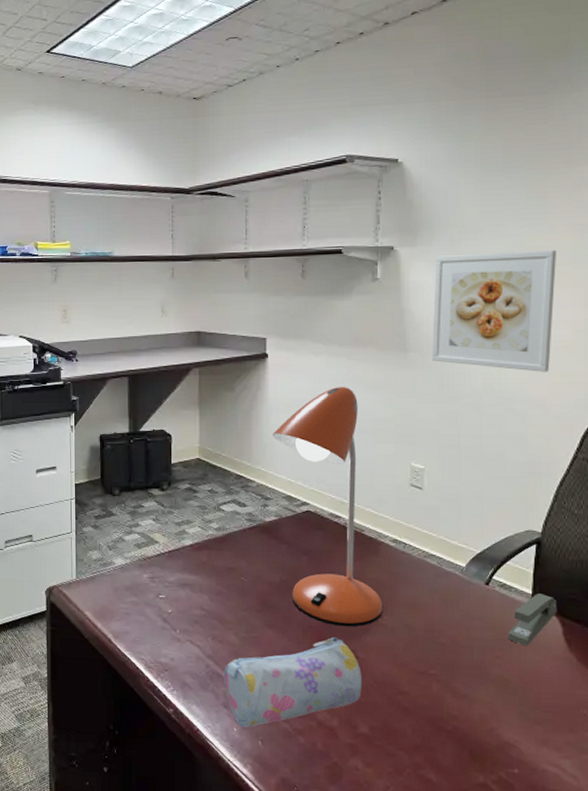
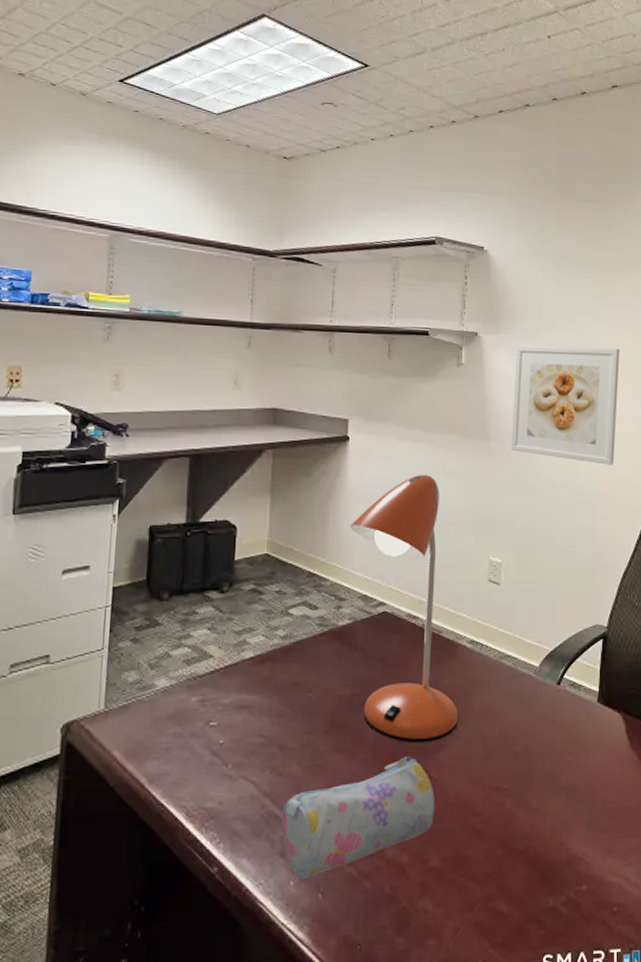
stapler: present [507,594,558,645] -> none [576,691,621,747]

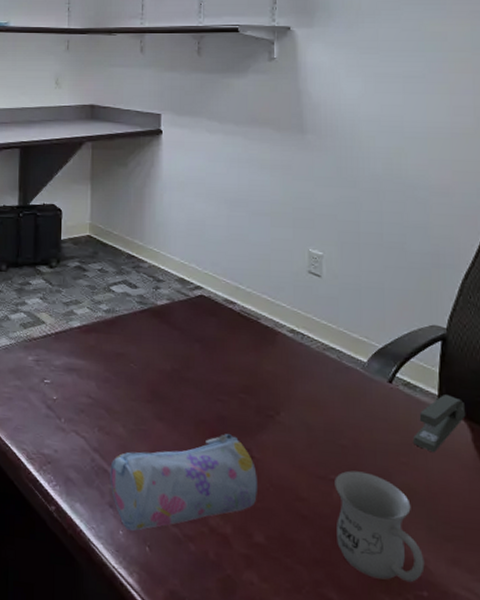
desk lamp: present [350,474,459,743] -> none [166,166,280,423]
mug: none [507,776,584,882] -> present [334,470,425,583]
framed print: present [511,345,620,465] -> none [330,35,455,159]
stapler: none [576,691,621,747] -> present [412,395,466,452]

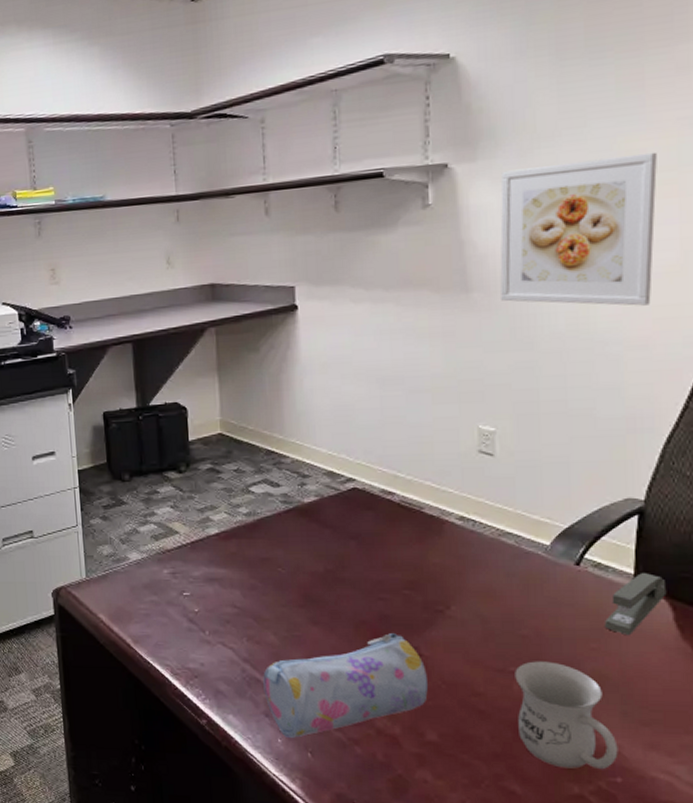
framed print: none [330,35,455,159] -> present [500,152,657,306]

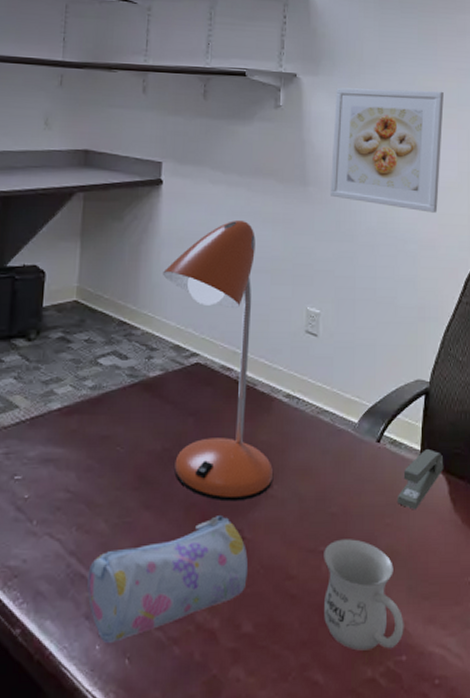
desk lamp: none [308,338,451,621] -> present [163,219,274,502]

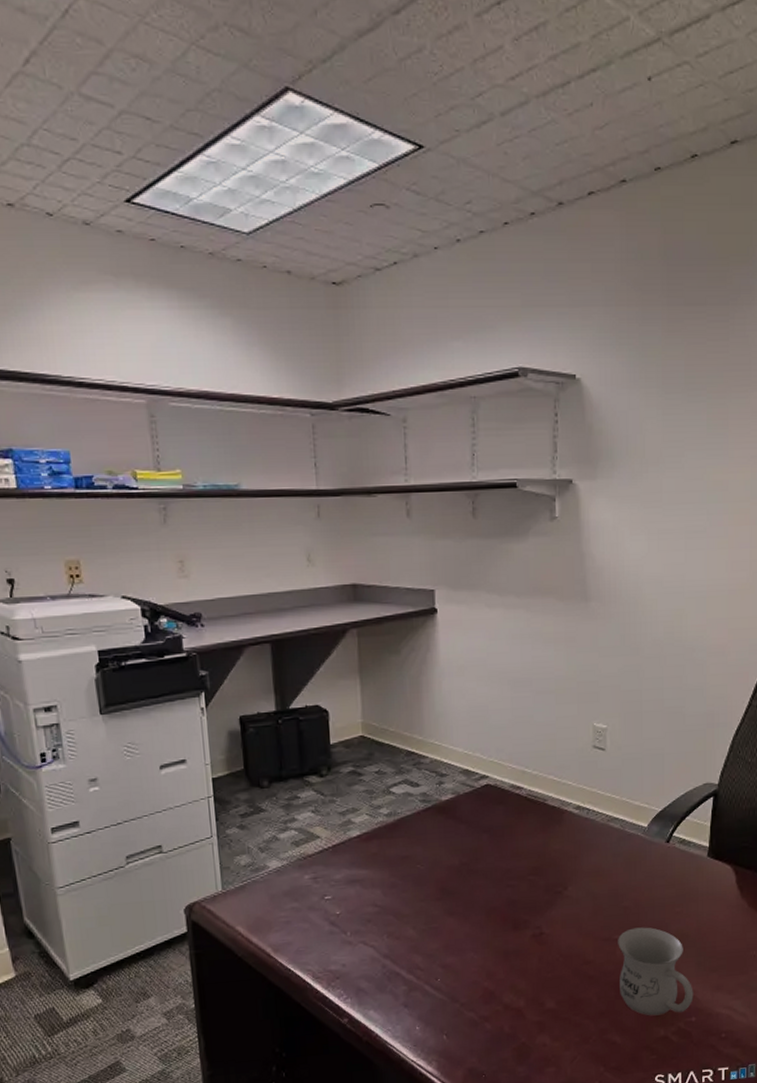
pencil case: present [87,516,248,643] -> none [402,916,548,1024]
desk lamp: present [163,219,274,502] -> none [446,642,568,904]
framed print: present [331,87,444,213] -> none [613,484,735,618]
stapler: present [396,449,444,509] -> none [686,845,732,898]

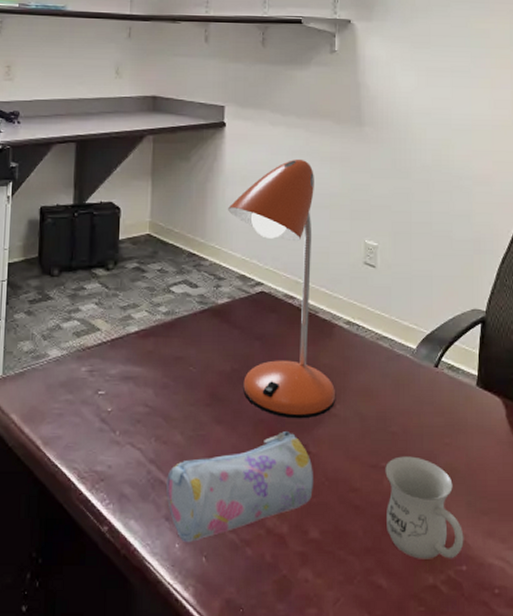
pencil case: none [402,916,548,1024] -> present [166,431,313,542]
desk lamp: none [446,642,568,904] -> present [228,158,336,419]

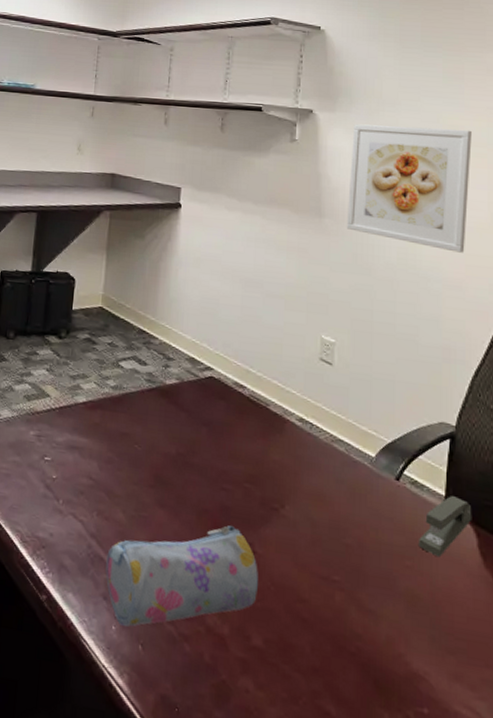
desk lamp: present [228,158,336,419] -> none [180,245,286,516]
mug: present [385,456,464,559] -> none [337,572,426,698]
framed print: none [386,32,496,150] -> present [347,124,472,253]
stapler: none [455,375,501,430] -> present [417,496,472,556]

